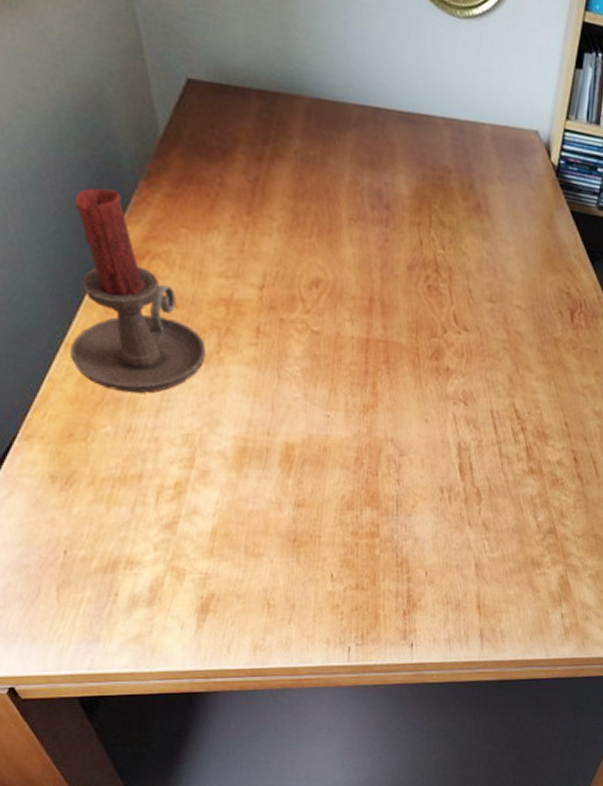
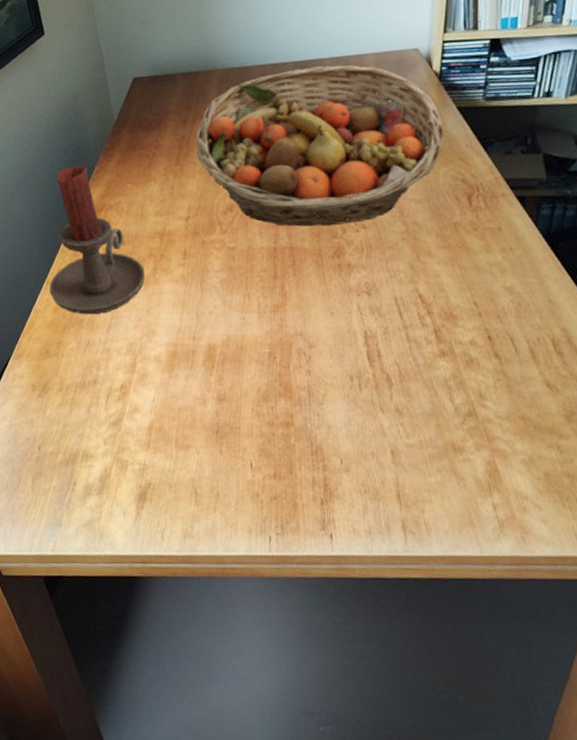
fruit basket: none [275,120,556,323] -> present [197,65,445,227]

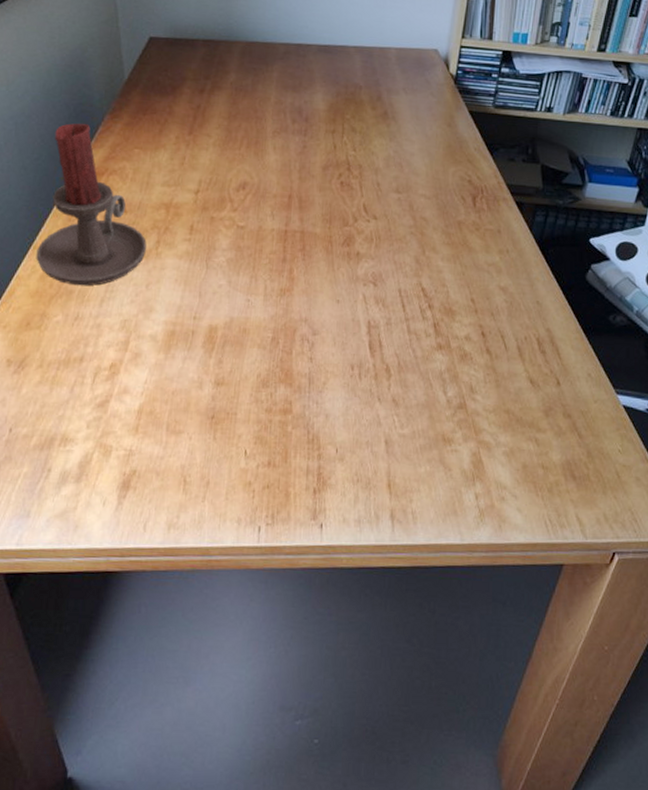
fruit basket: present [197,65,445,227] -> none [212,52,456,214]

